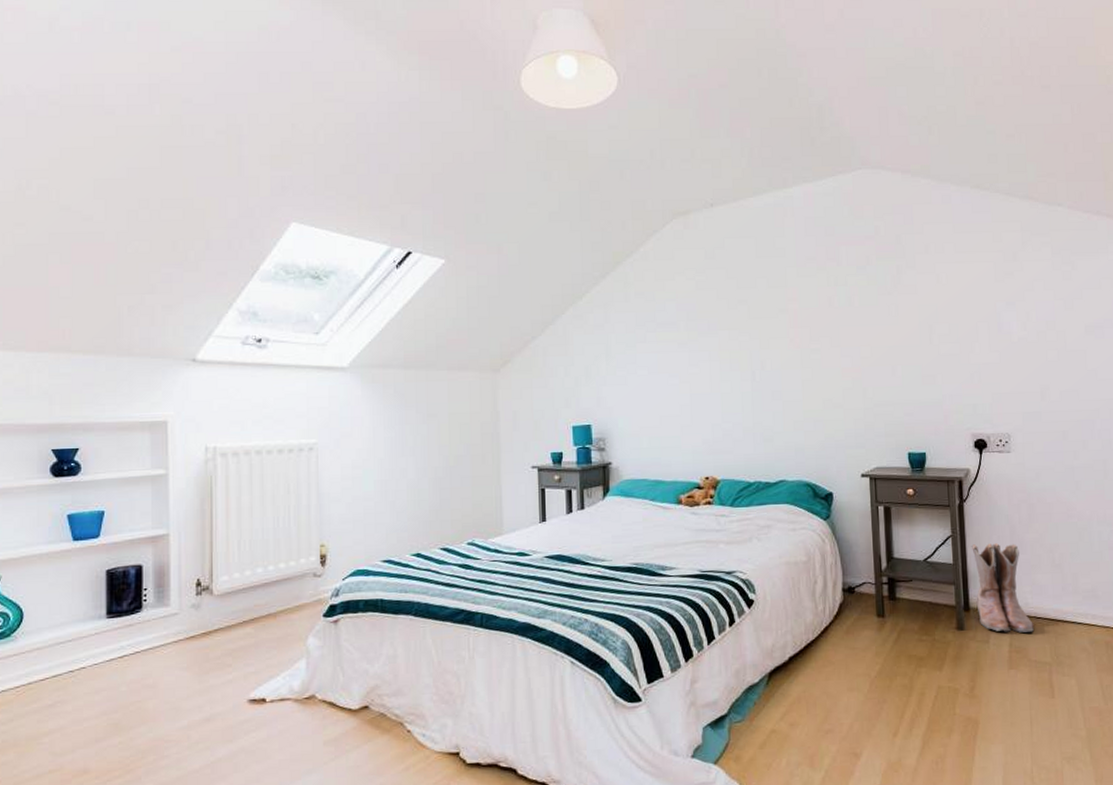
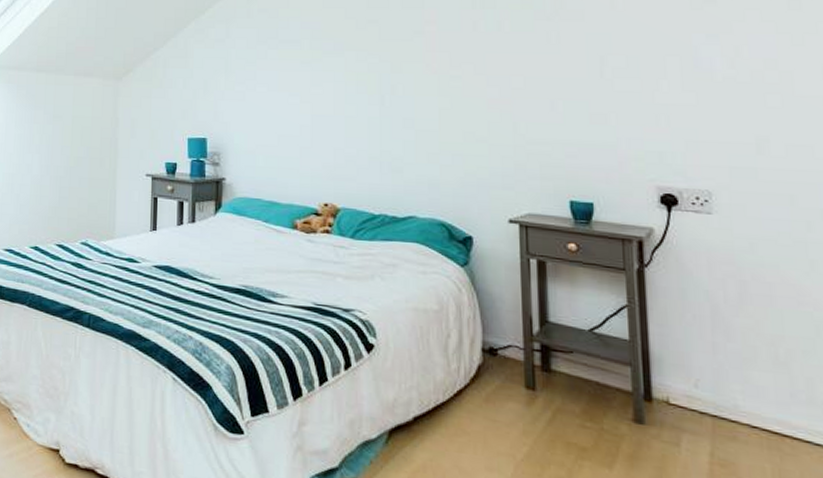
boots: present [970,543,1034,633] -> none [654,320,747,444]

